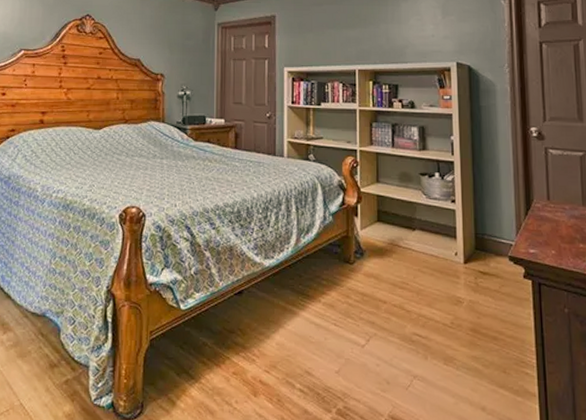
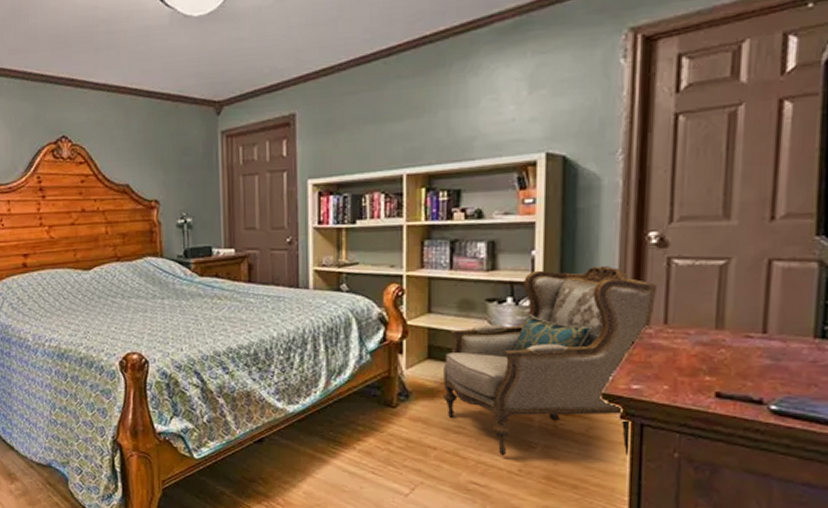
armchair: none [390,152,541,310] -> present [443,266,658,456]

